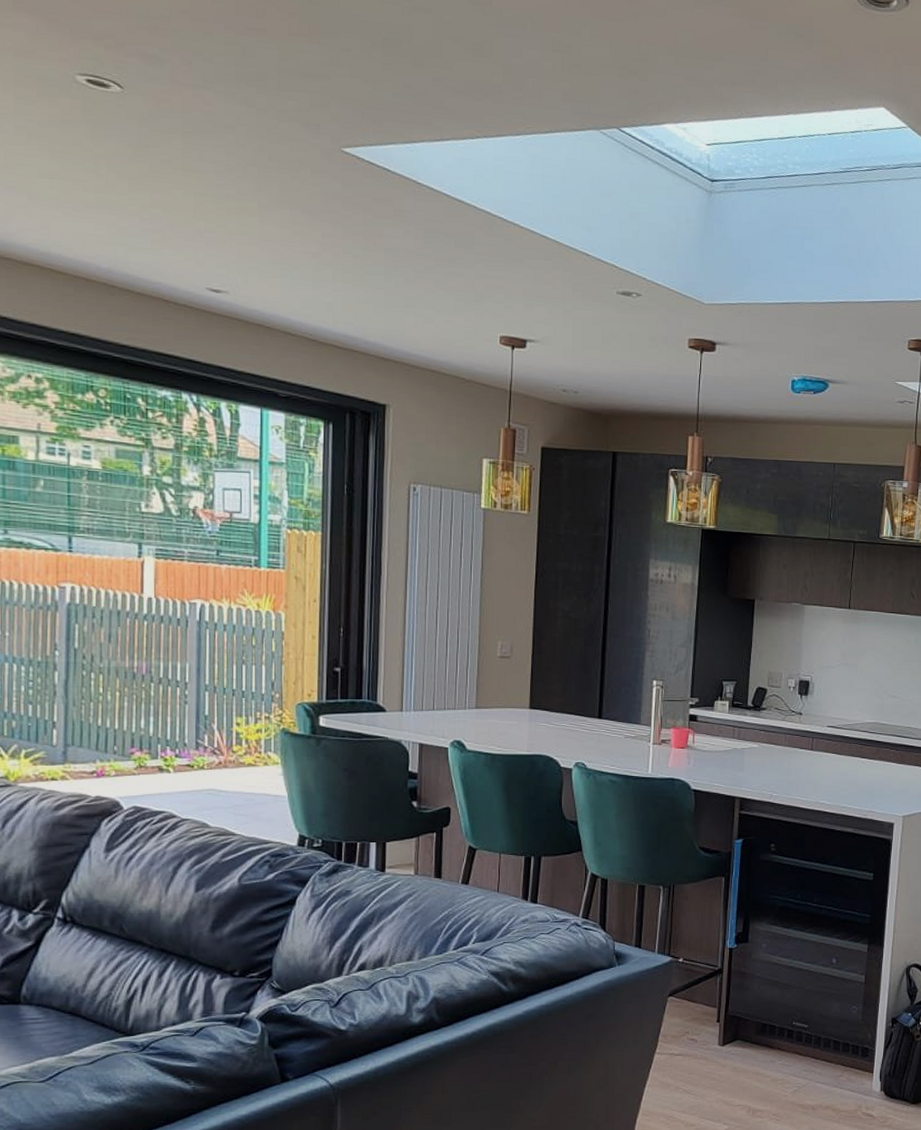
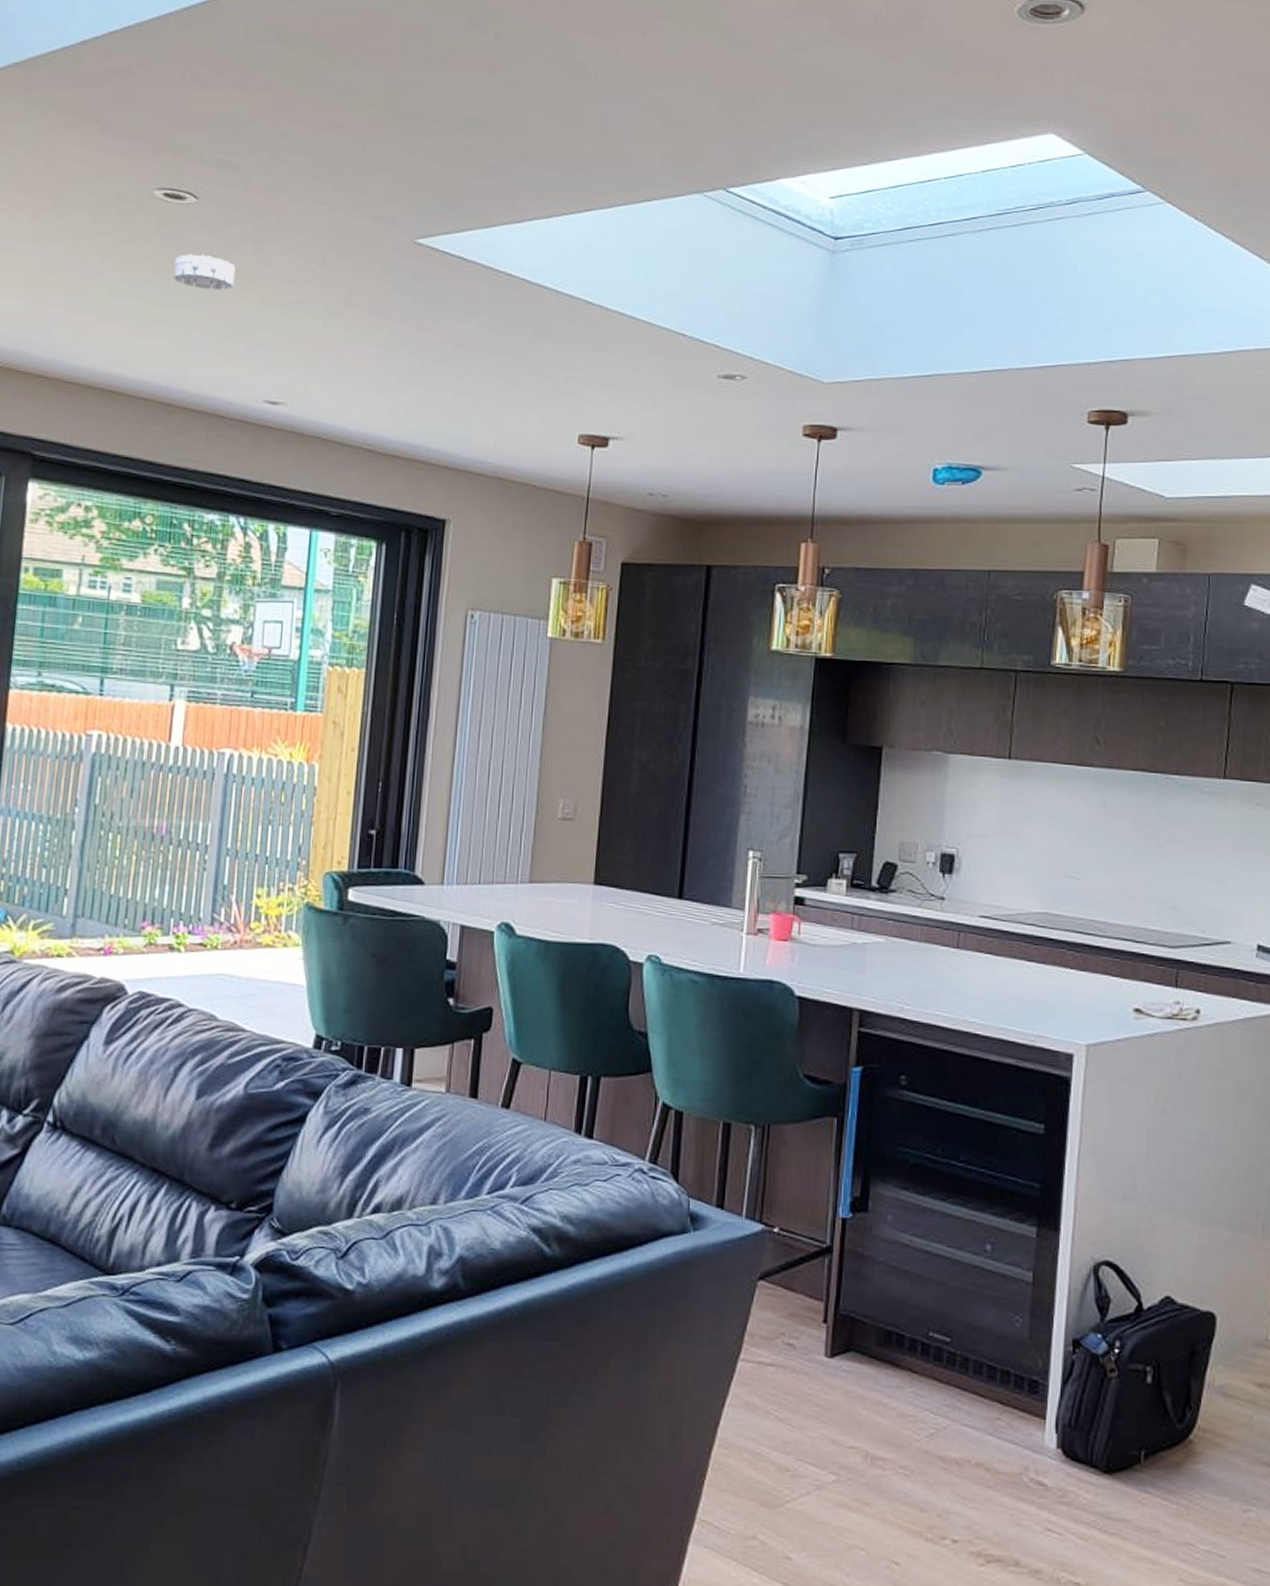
smoke detector: none [104,142,167,180] -> present [173,254,235,290]

